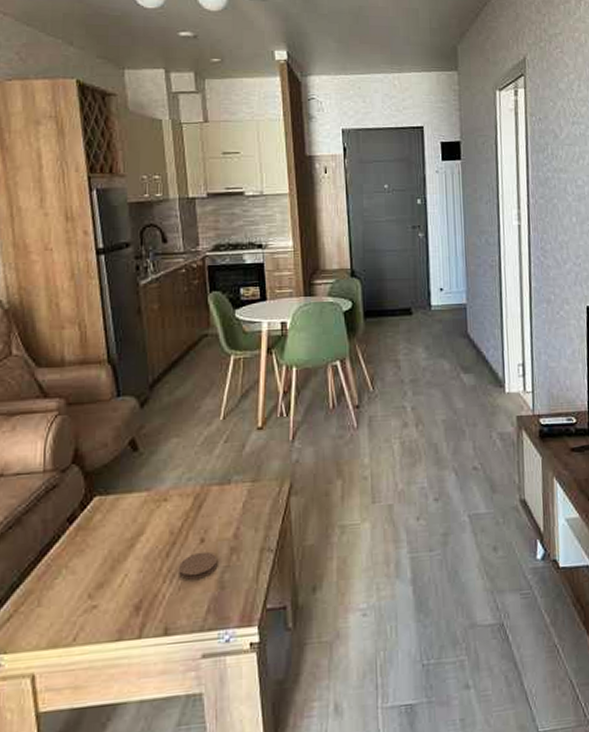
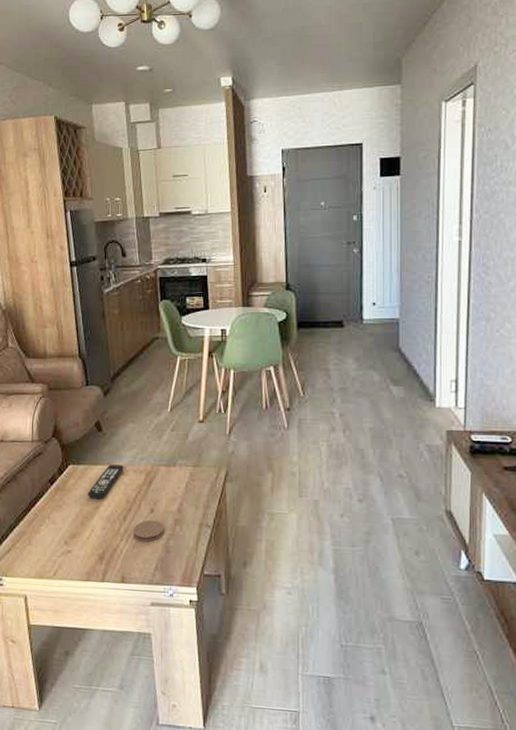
remote control: none [118,489,166,536] -> present [87,465,124,499]

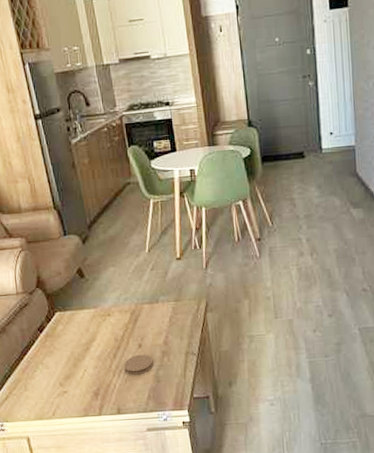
remote control: present [87,465,124,499] -> none [76,307,109,342]

